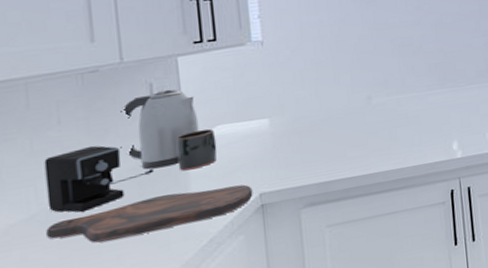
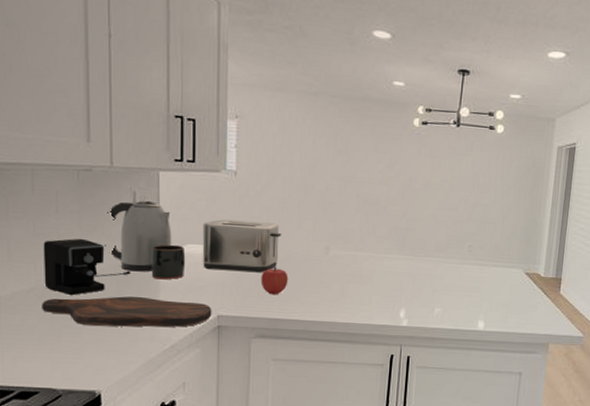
toaster: none [232,84,320,148] -> present [202,219,282,273]
fruit: none [302,128,333,159] -> present [261,266,288,295]

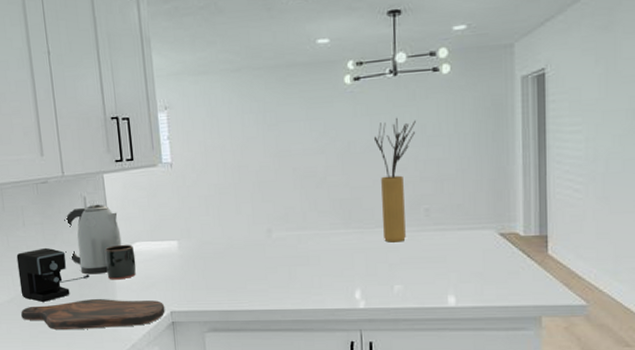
toaster: present [202,219,282,273] -> none [147,211,222,266]
fruit: present [261,266,288,295] -> none [207,256,234,286]
vase: none [430,163,470,272] -> present [373,117,416,243]

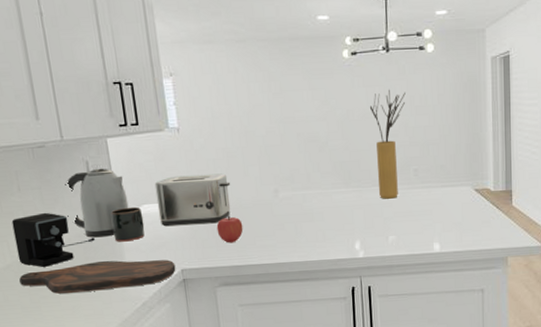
toaster: none [147,211,222,266] -> present [154,173,231,227]
fruit: none [207,256,234,286] -> present [216,215,243,243]

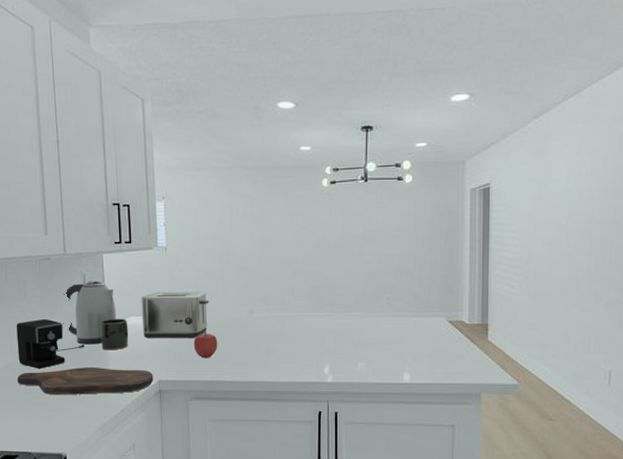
vase: present [369,89,406,199] -> none [345,217,382,325]

